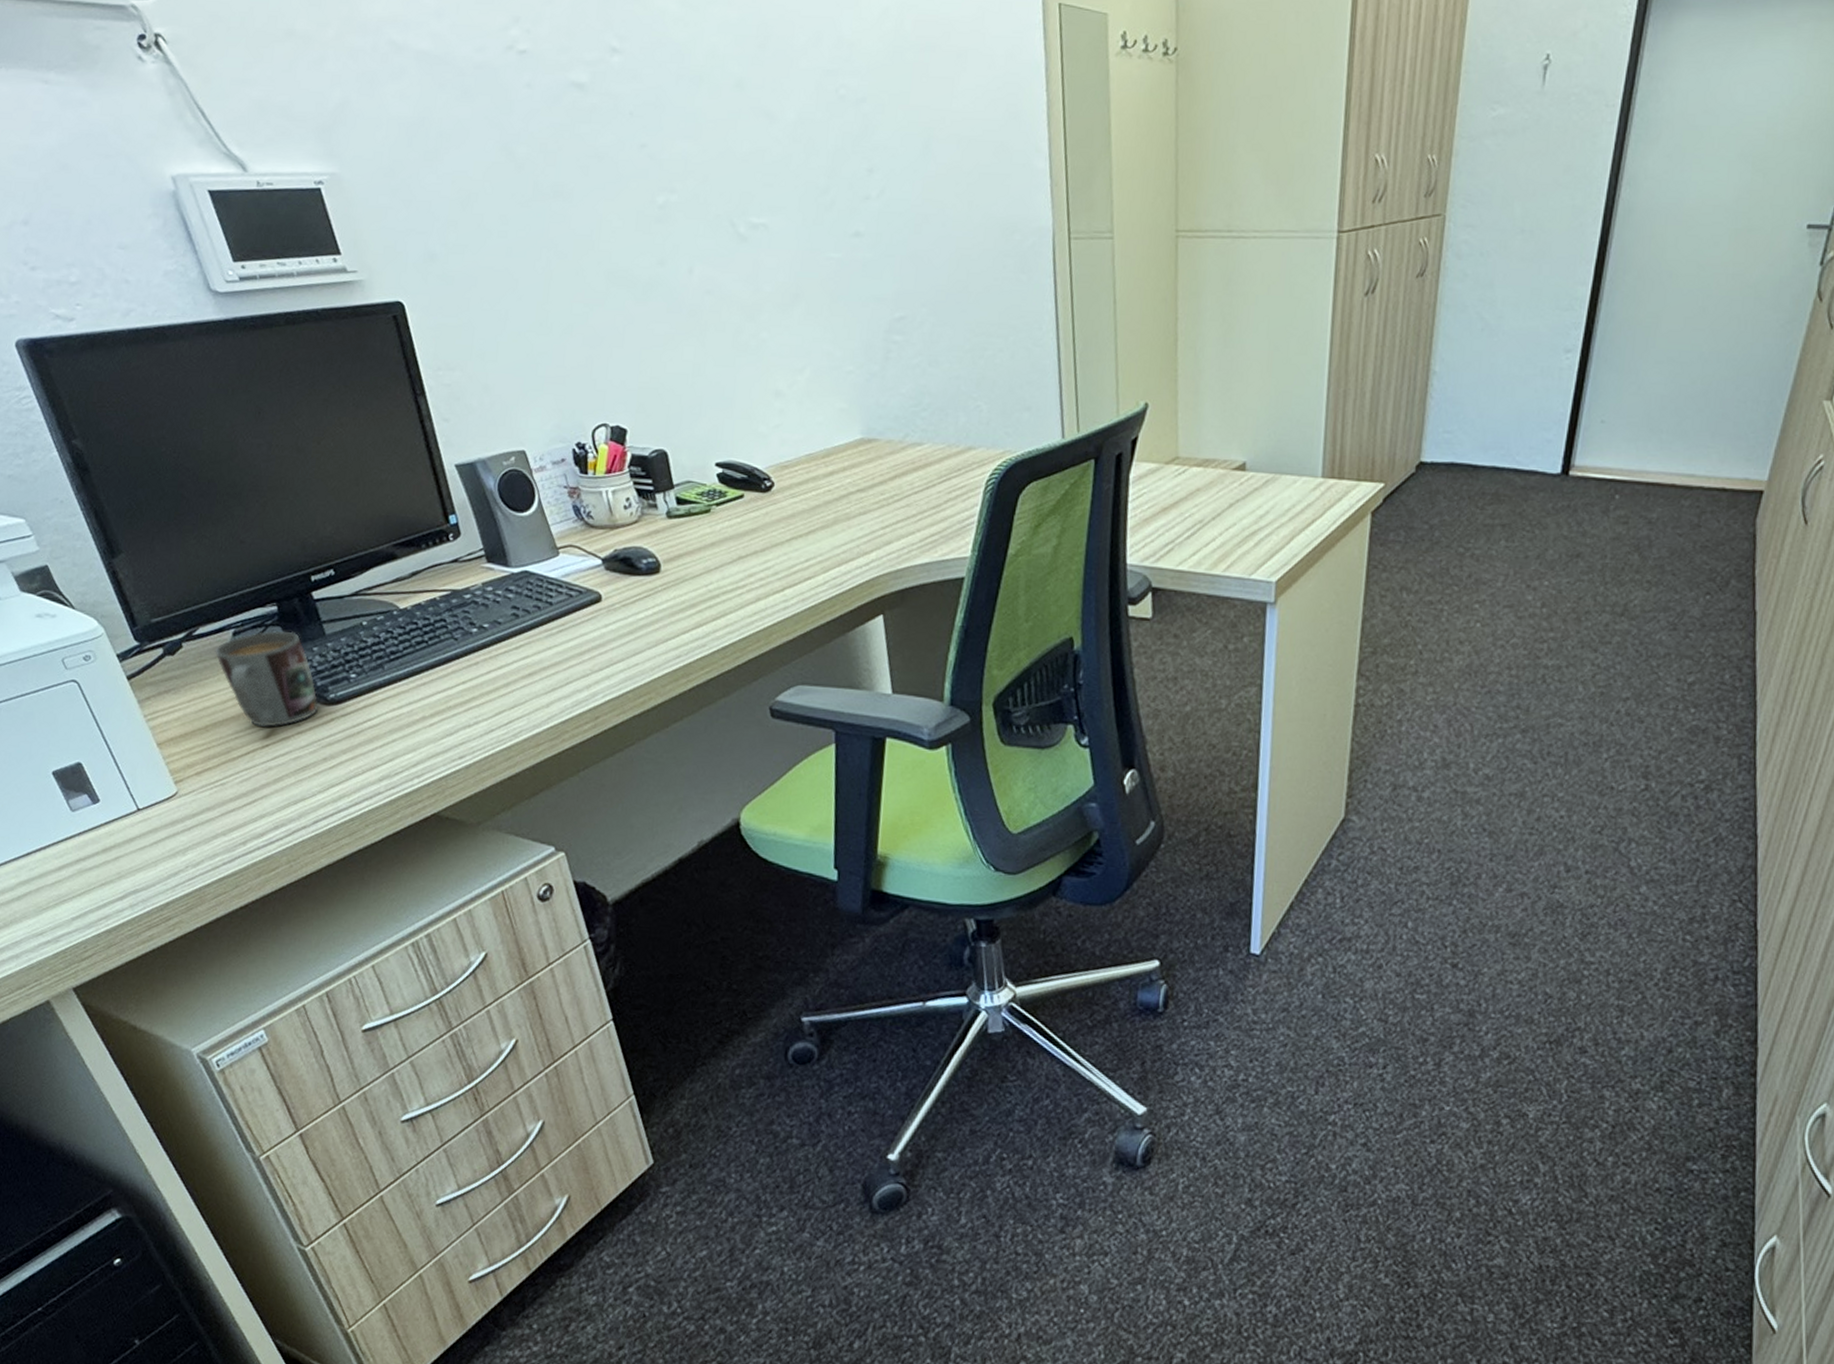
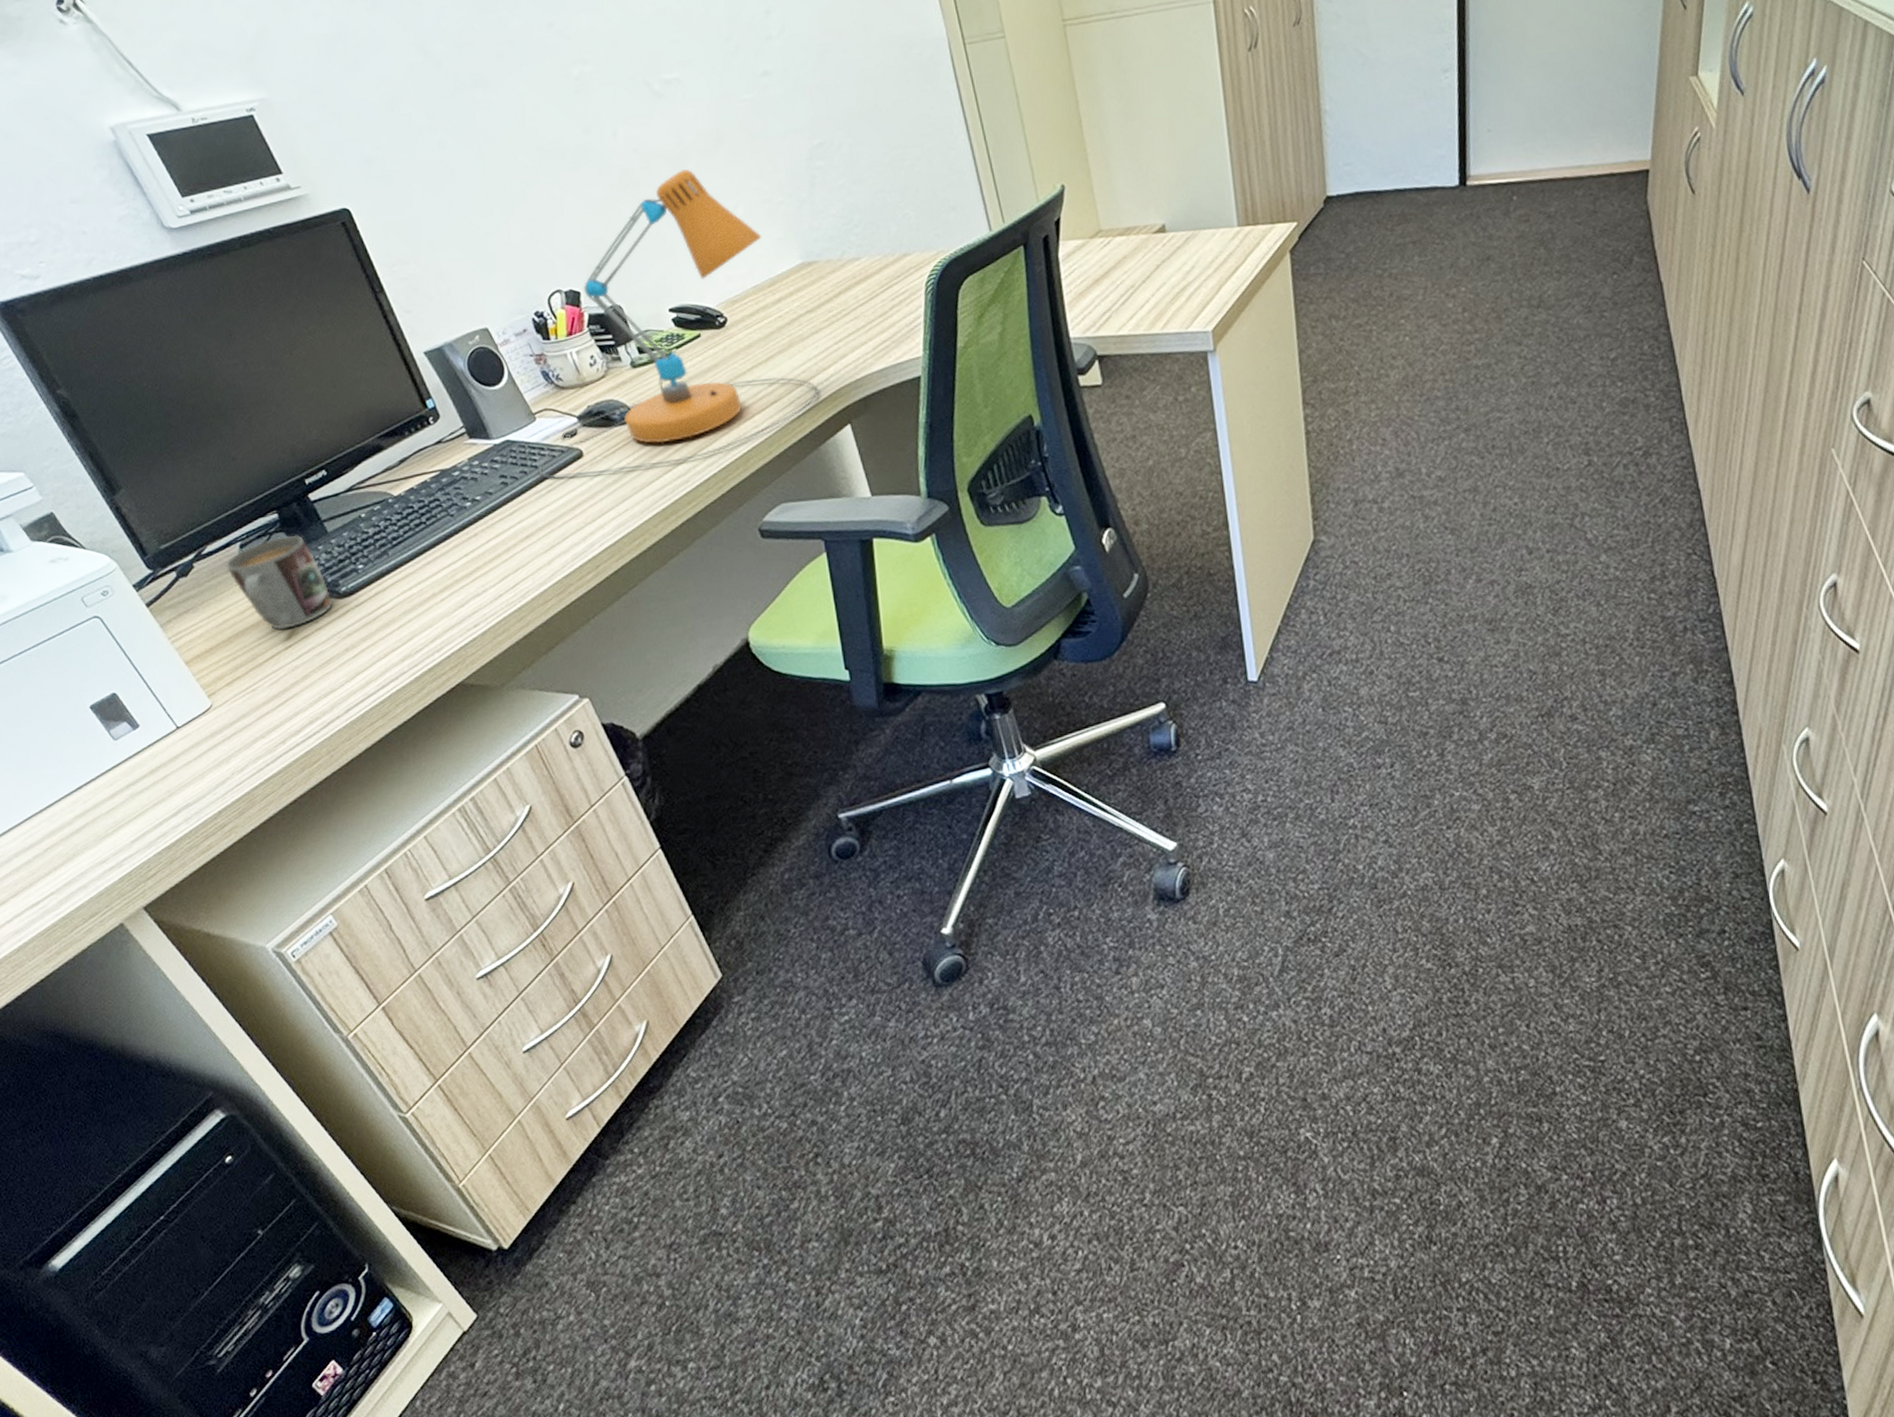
desk lamp: none [552,320,857,625] -> present [538,169,819,479]

